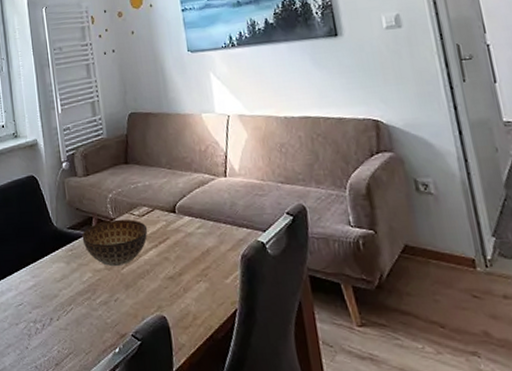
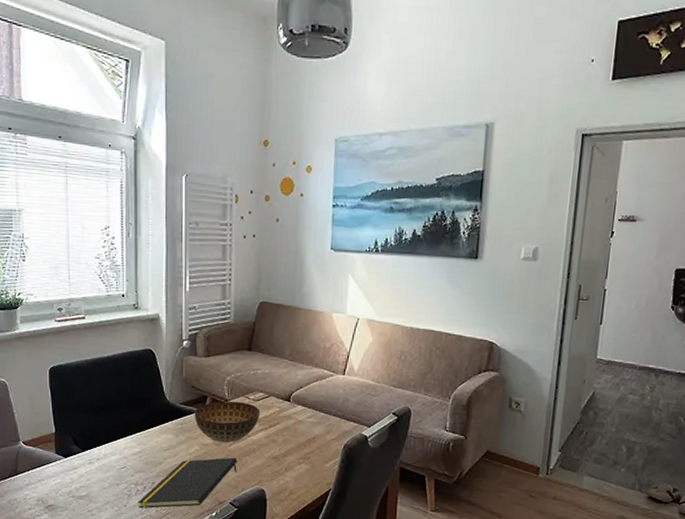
notepad: none [38,281,134,350] -> present [138,457,237,509]

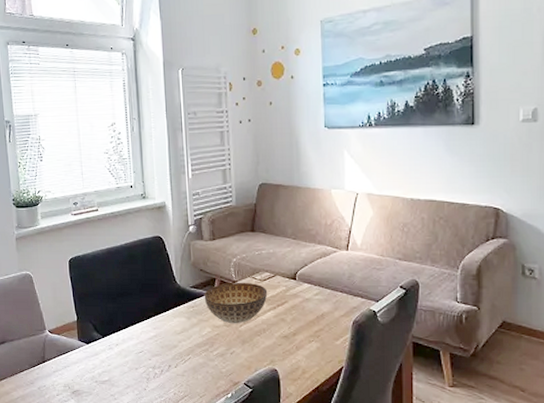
notepad: present [138,457,237,509] -> none [156,338,249,392]

